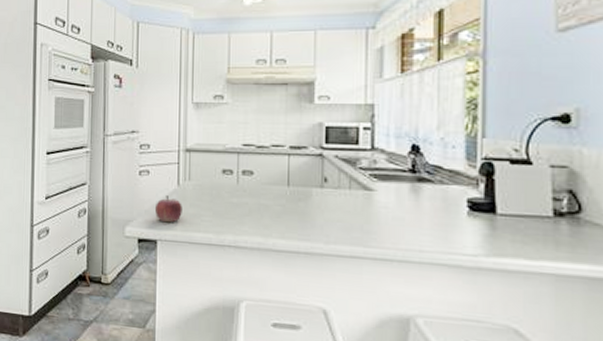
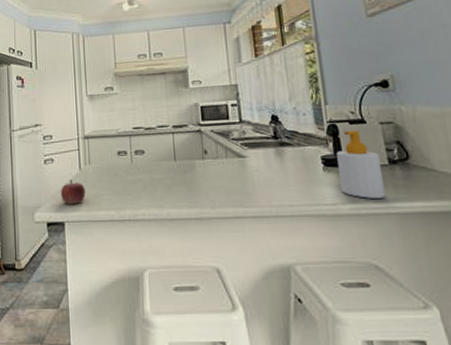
soap bottle: none [487,171,542,256] -> present [336,130,385,200]

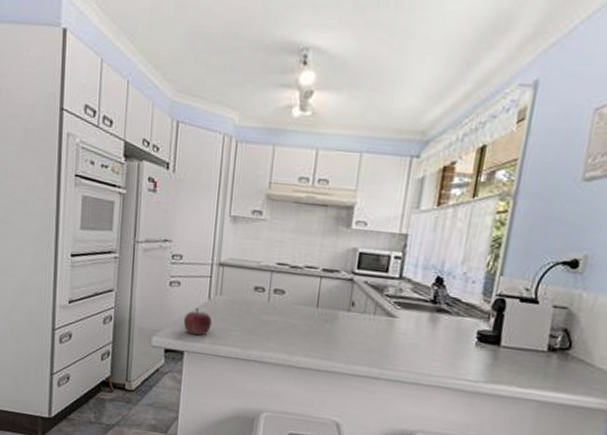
soap bottle: present [336,130,385,200] -> none [488,308,540,385]

